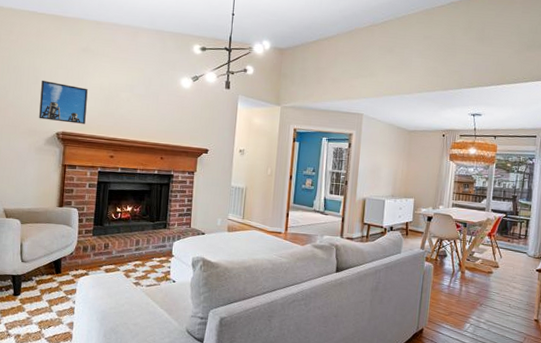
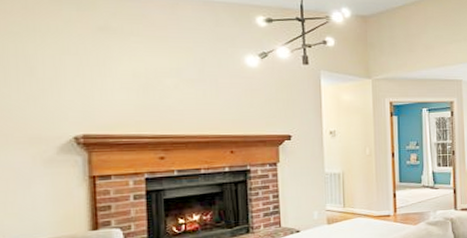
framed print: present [39,81,88,124] -> none [40,72,117,123]

